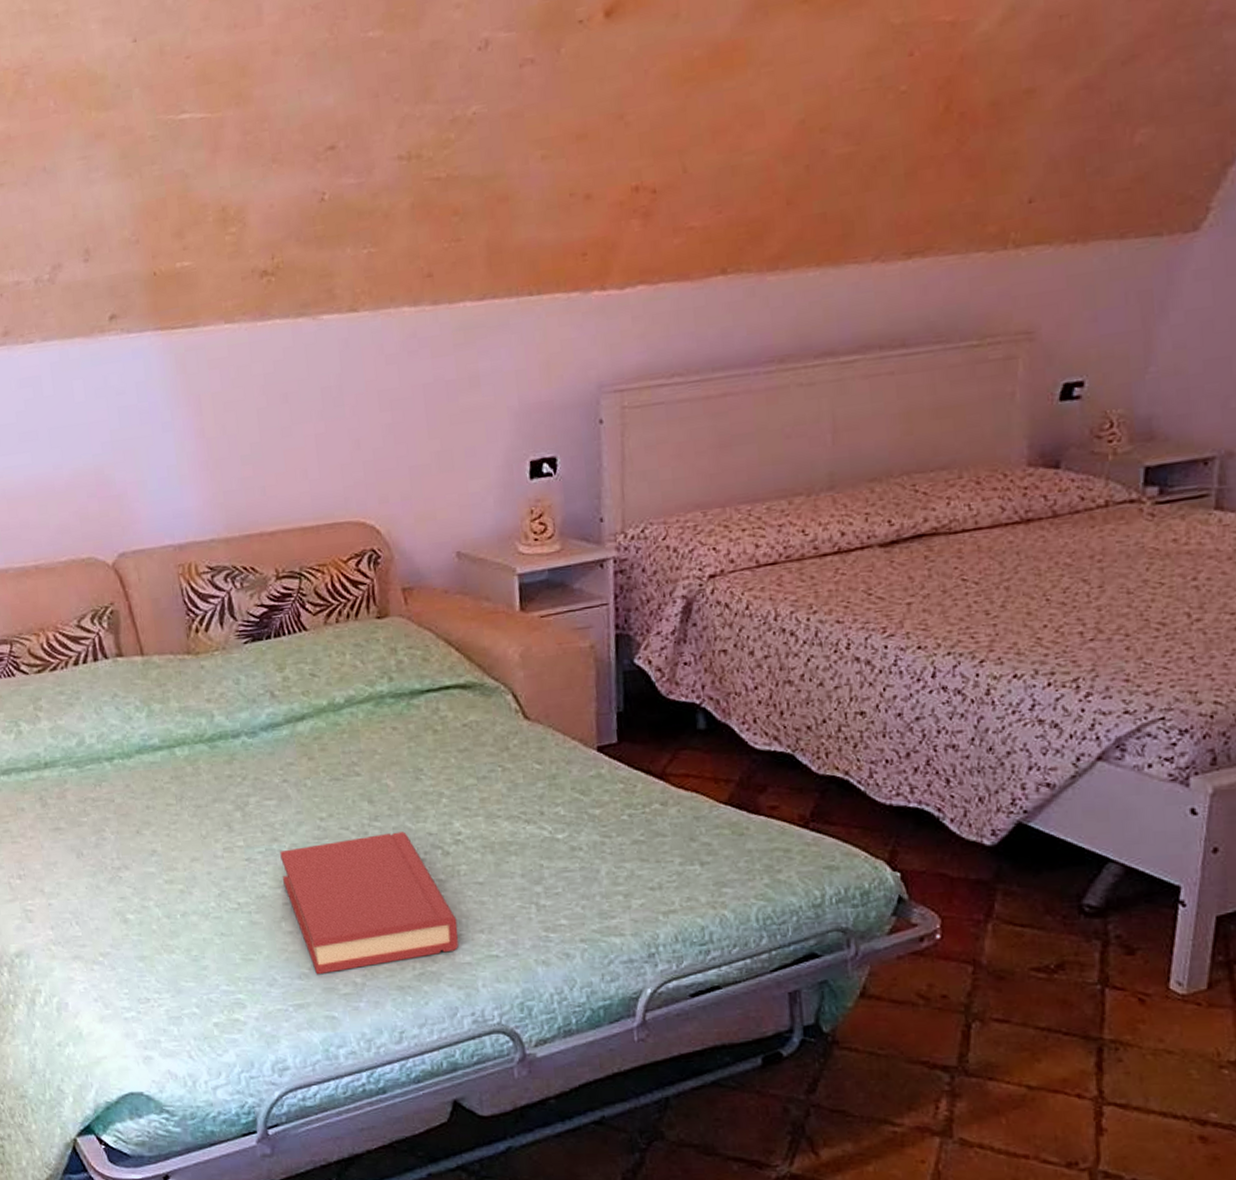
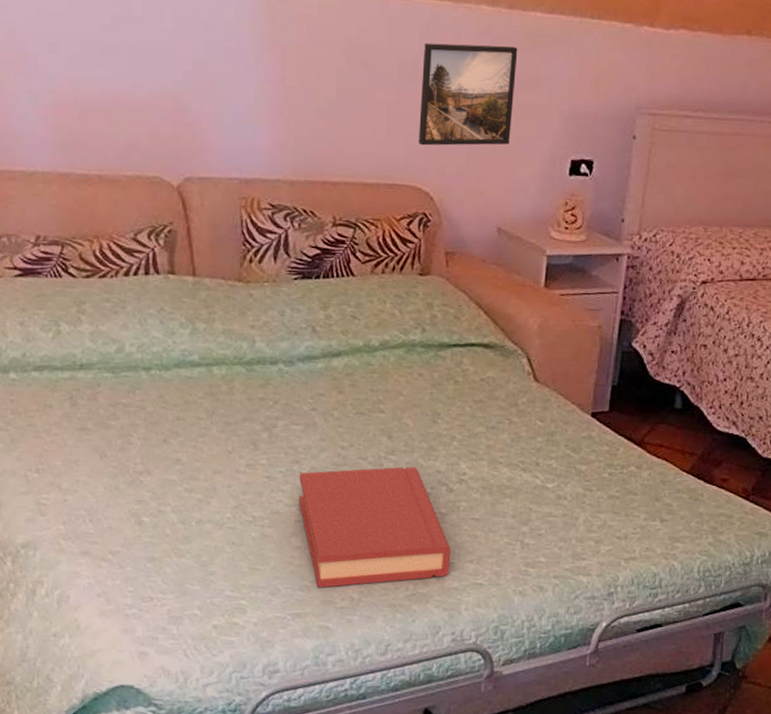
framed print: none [346,345,456,476] -> present [419,43,518,146]

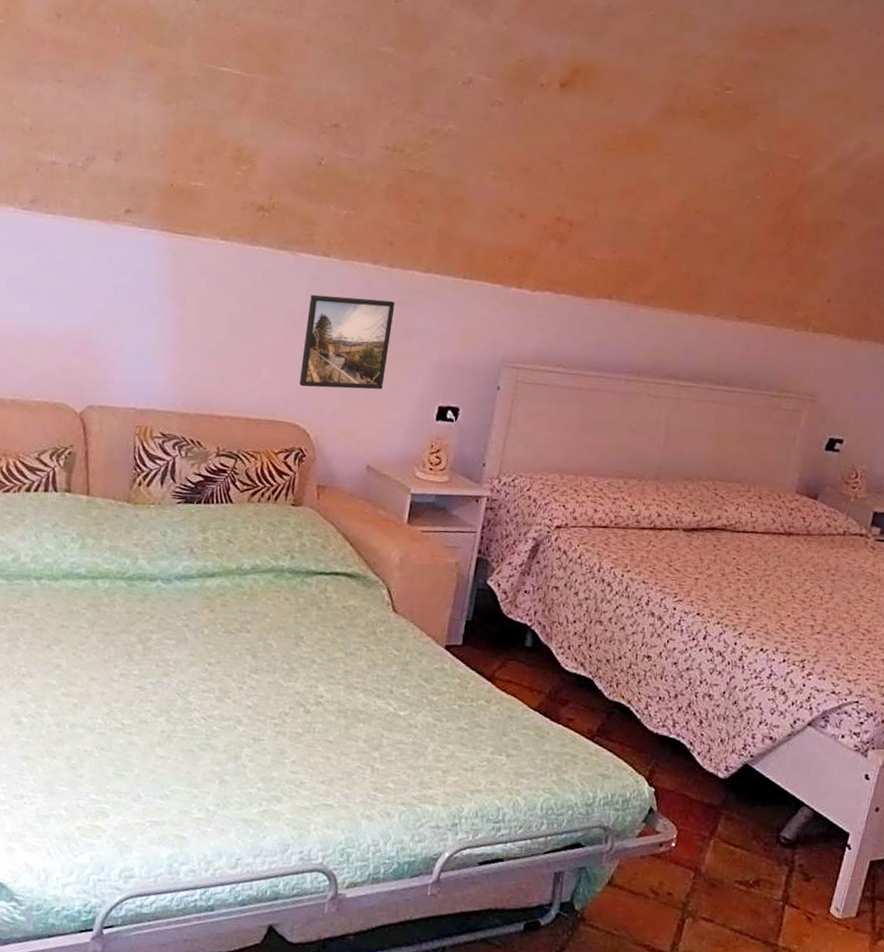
hardback book: present [299,467,451,588] -> none [165,684,305,798]

